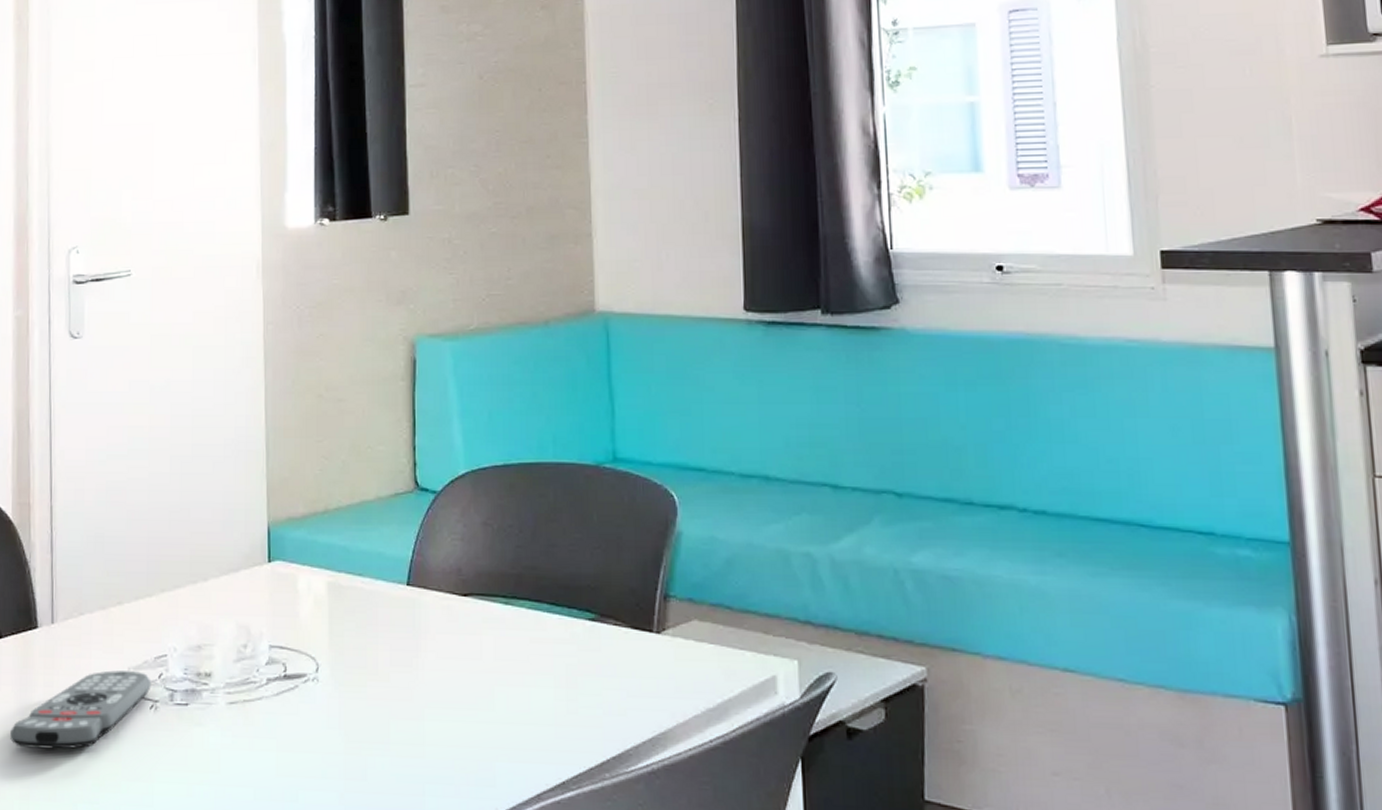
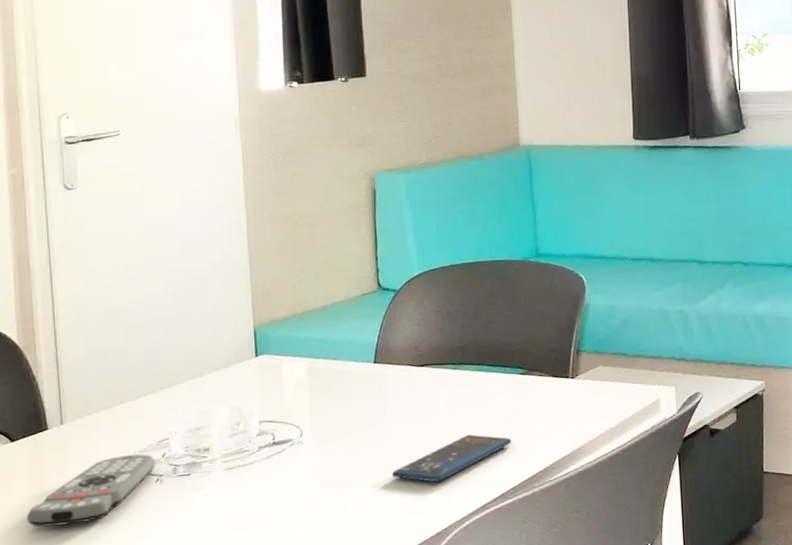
smartphone: none [423,695,577,755] -> present [391,434,512,483]

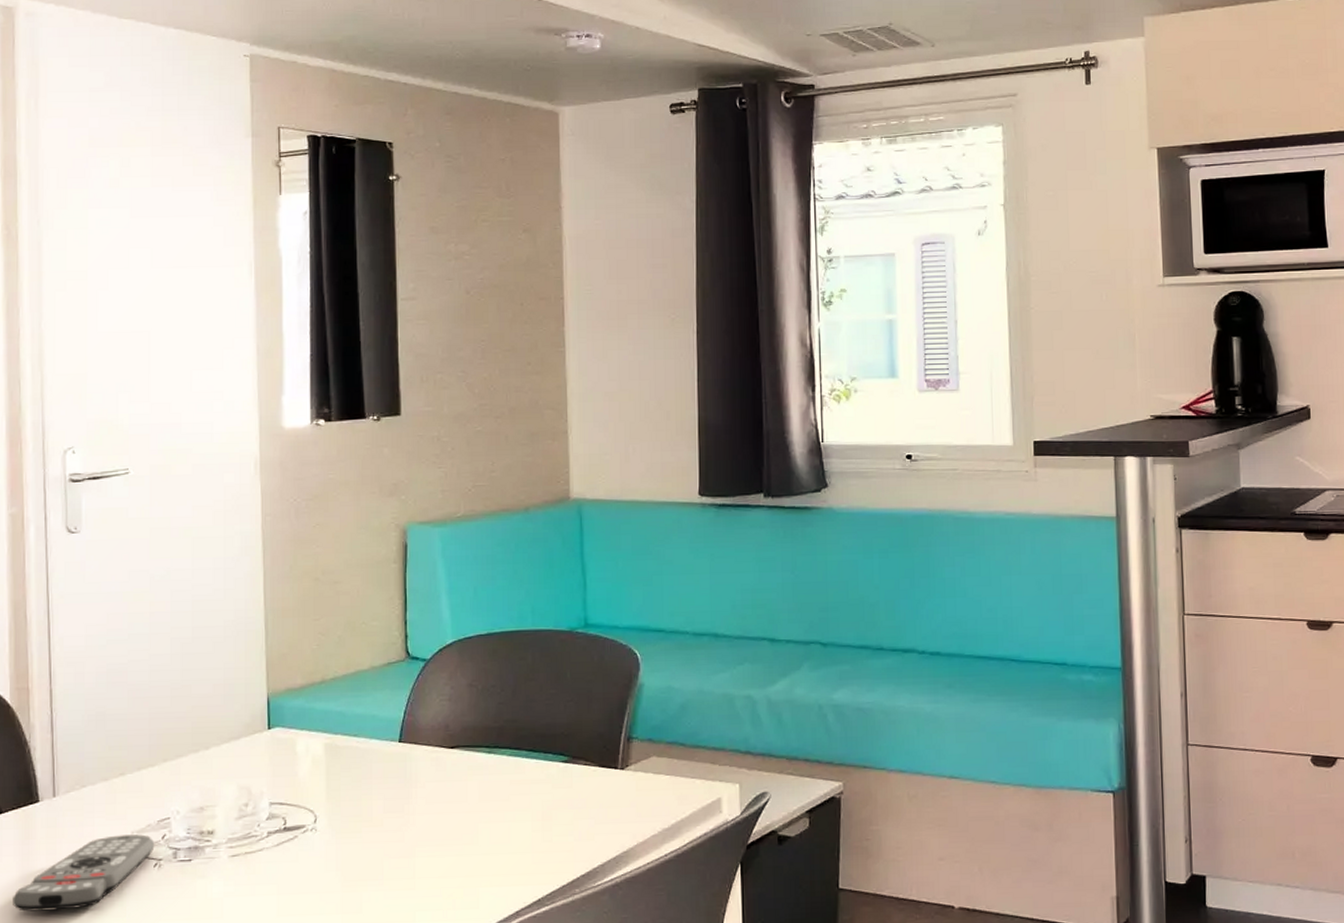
smartphone: present [391,434,512,483] -> none [414,829,551,883]

